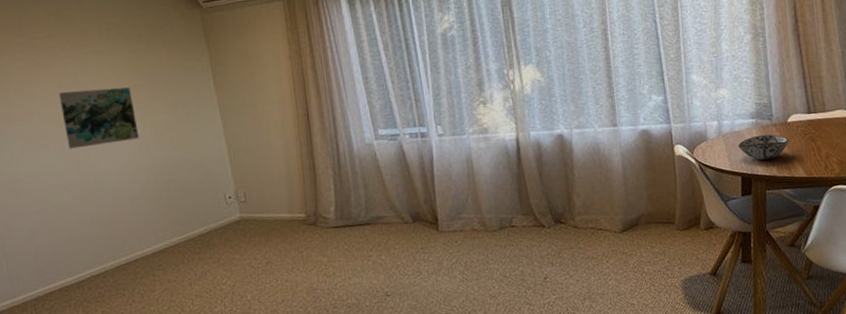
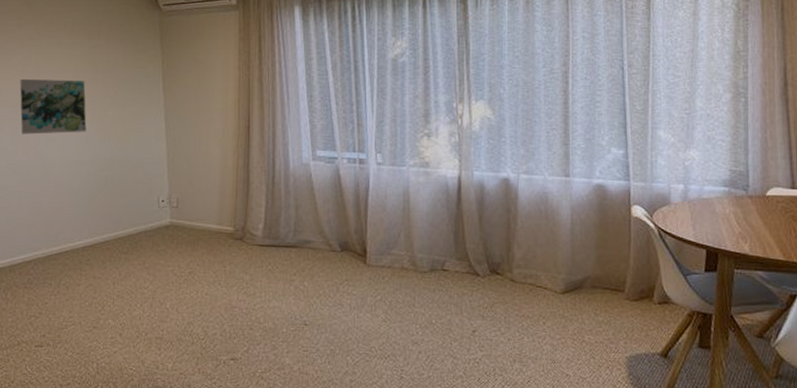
decorative bowl: present [737,134,789,160] -> none [705,206,766,234]

